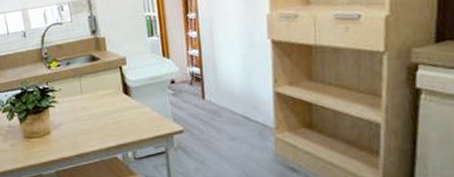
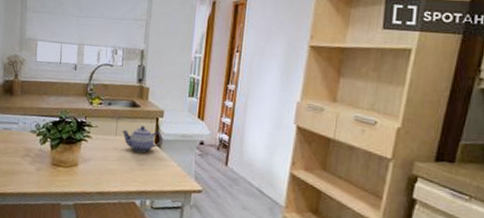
teapot: none [87,78,131,107] -> present [121,126,163,153]

